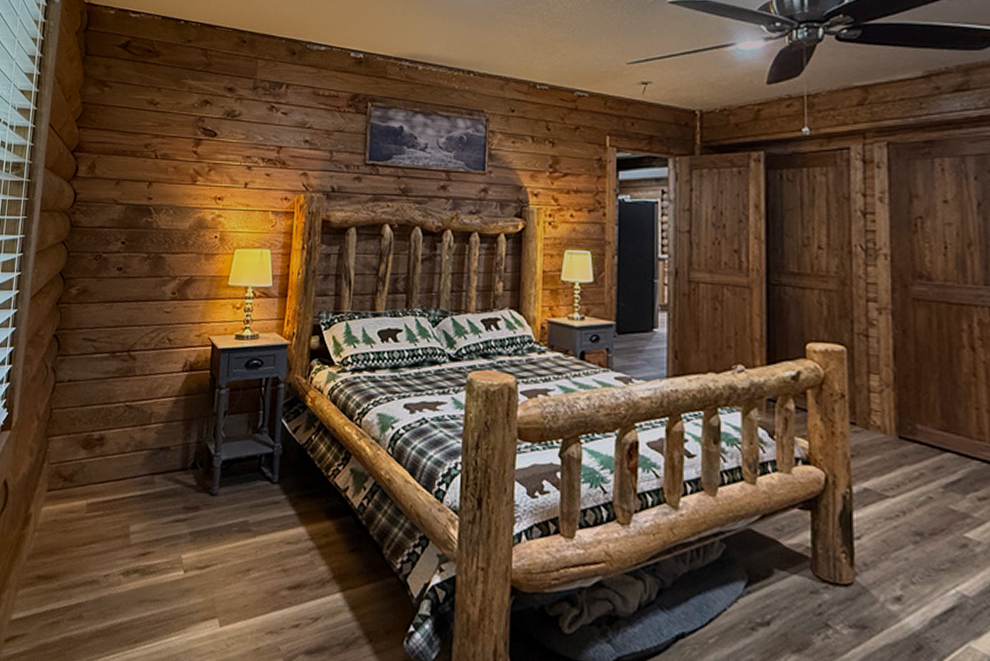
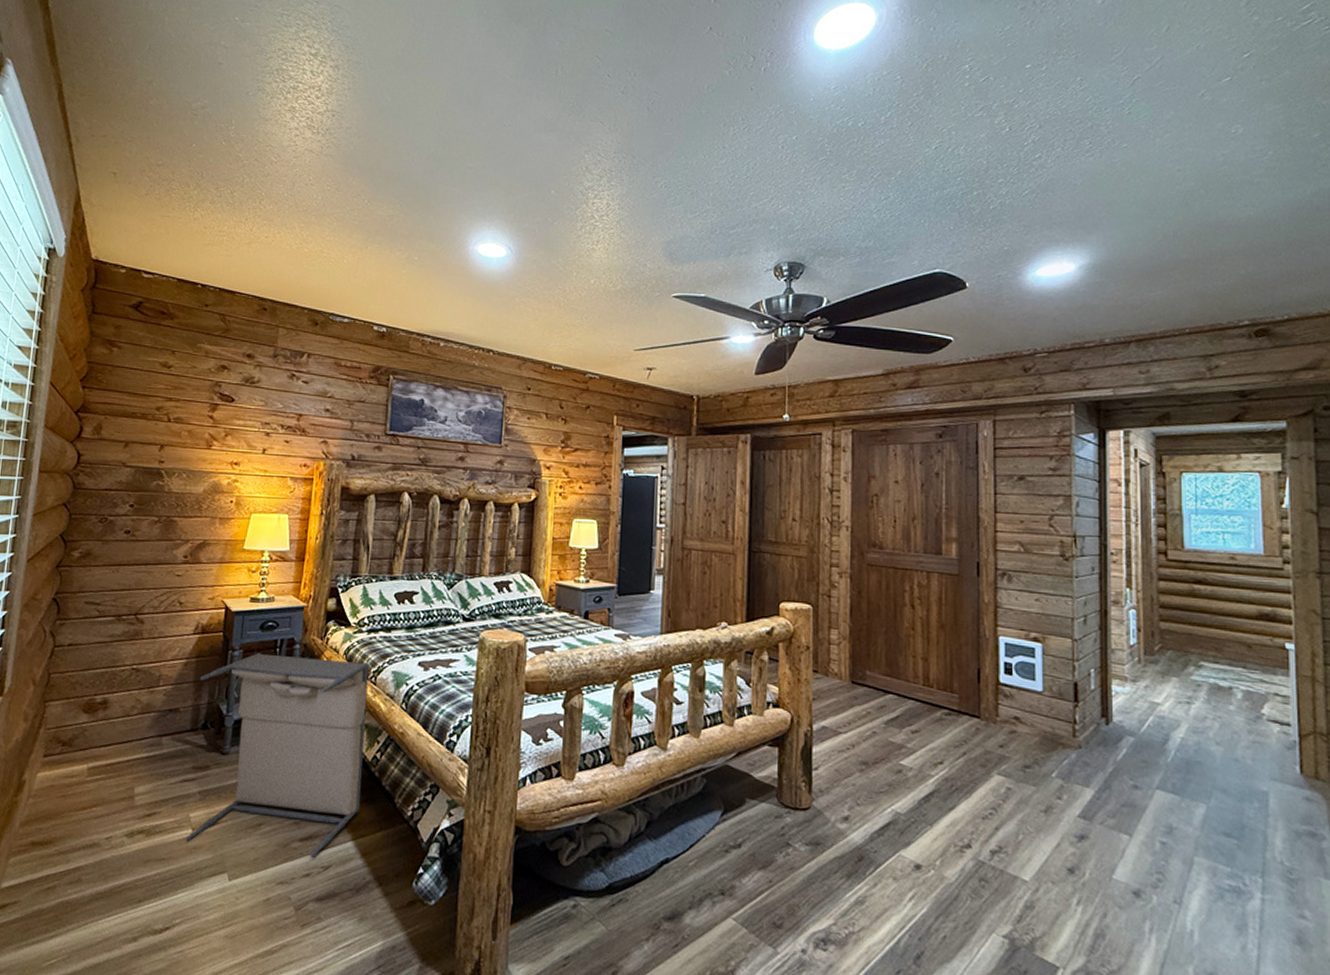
laundry hamper: none [179,392,354,608] -> present [186,653,369,857]

